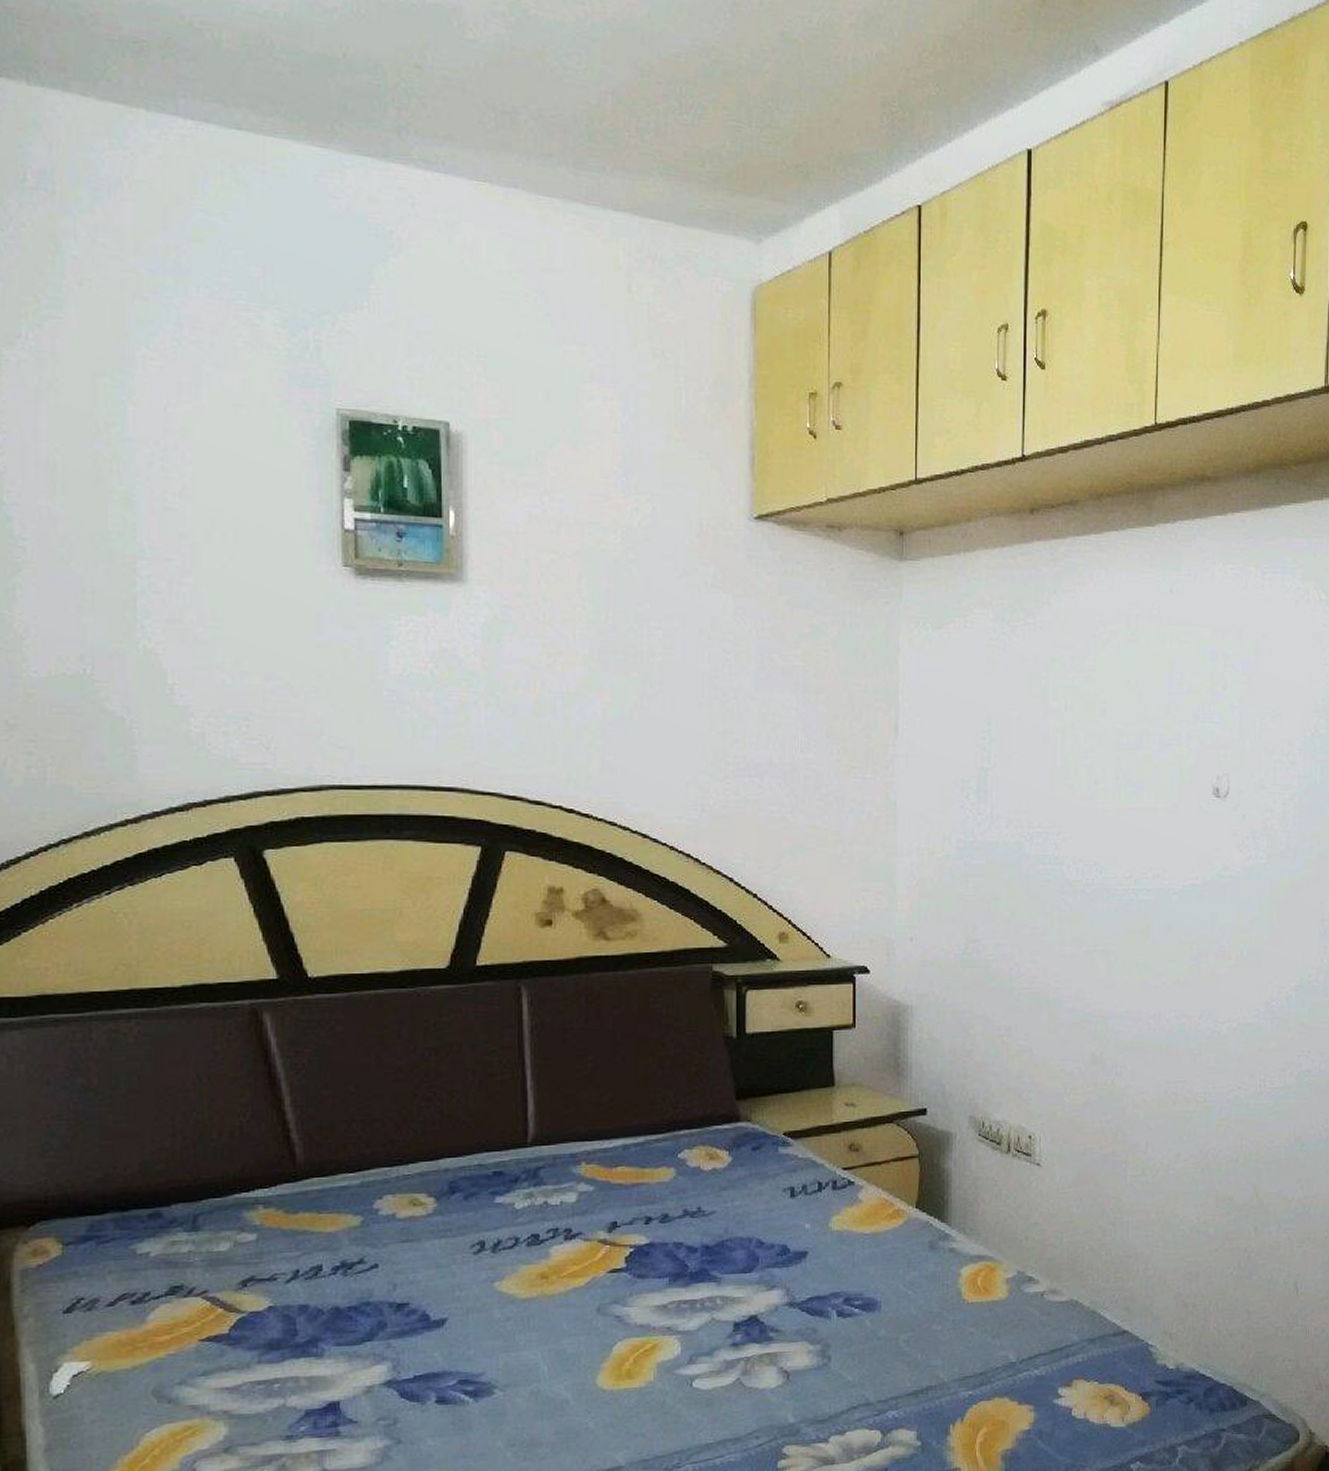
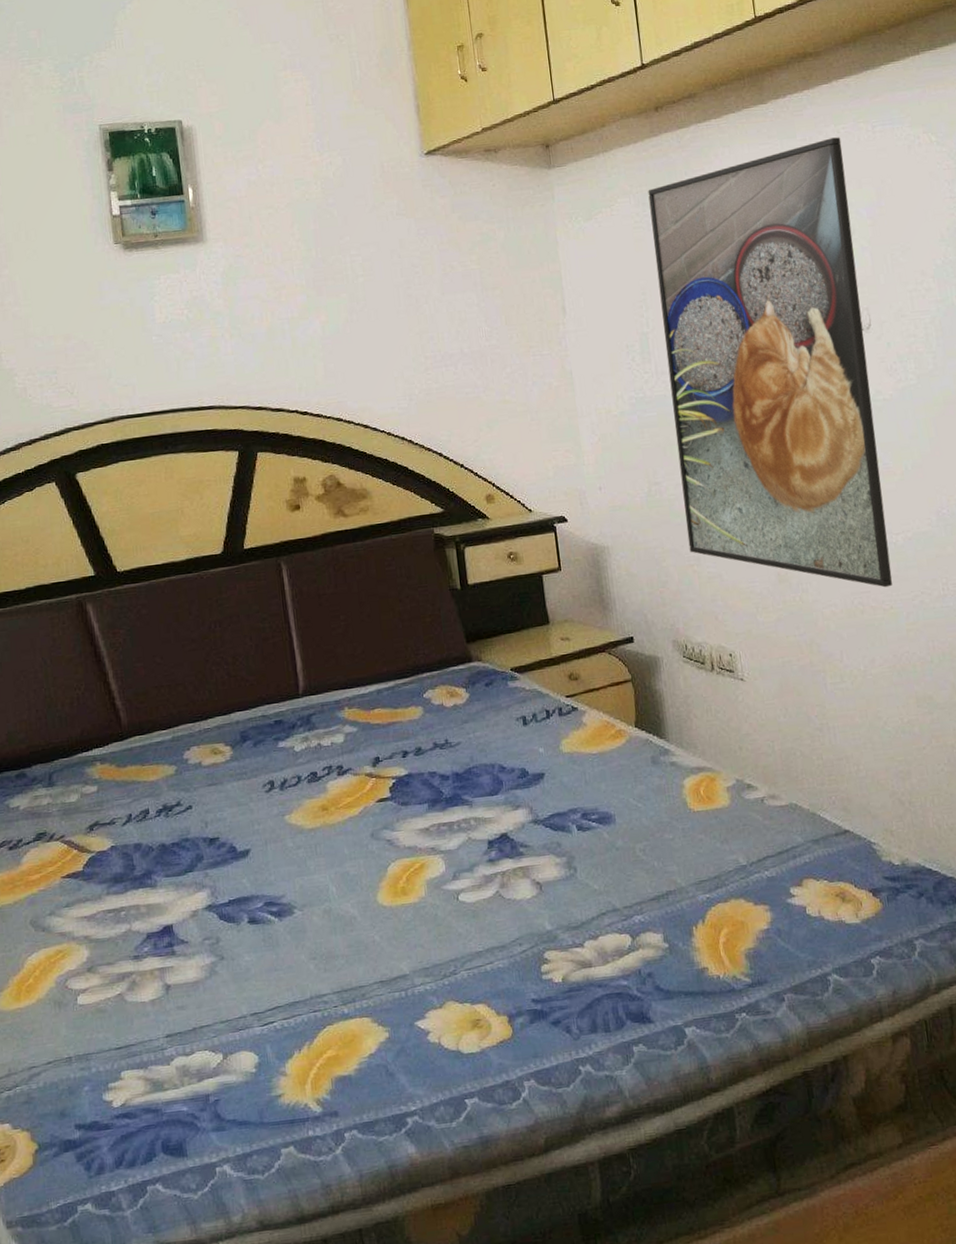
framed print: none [1001,577,1227,1079] -> present [648,137,893,588]

